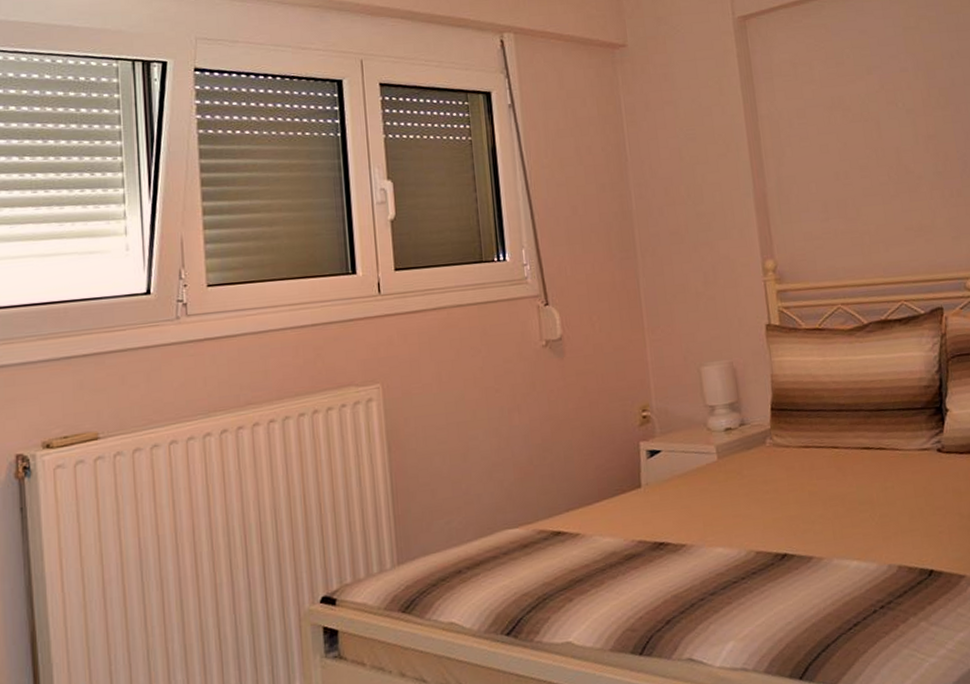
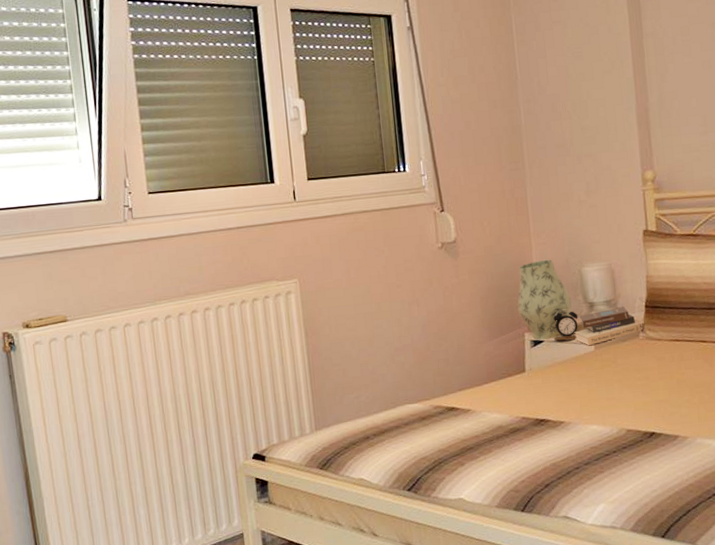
vase: none [631,357,692,450] -> present [517,259,573,340]
alarm clock: none [671,413,699,450] -> present [553,309,578,341]
books: none [694,410,768,456] -> present [574,307,642,346]

